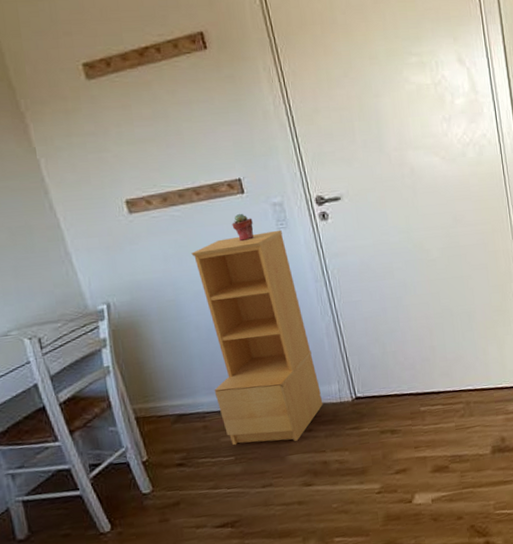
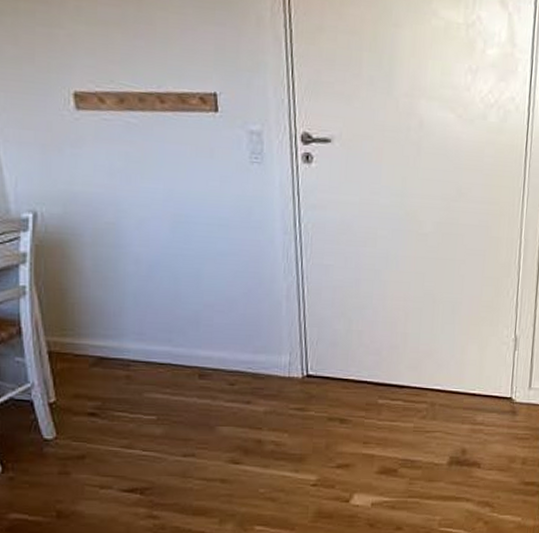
bookshelf: present [191,230,323,446] -> none [143,161,269,411]
potted succulent: present [232,213,254,242] -> none [197,135,223,170]

